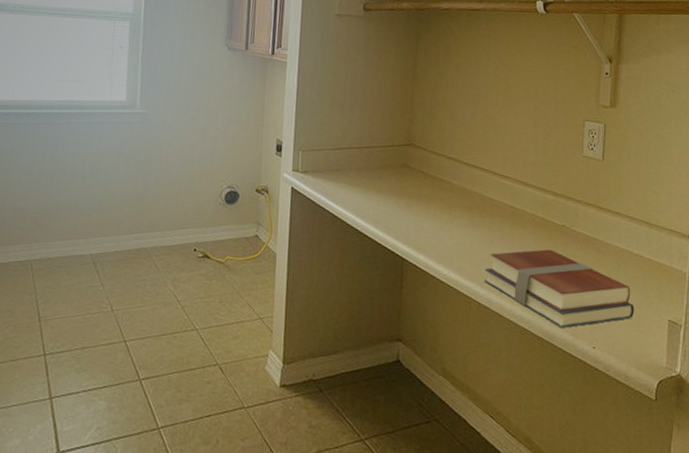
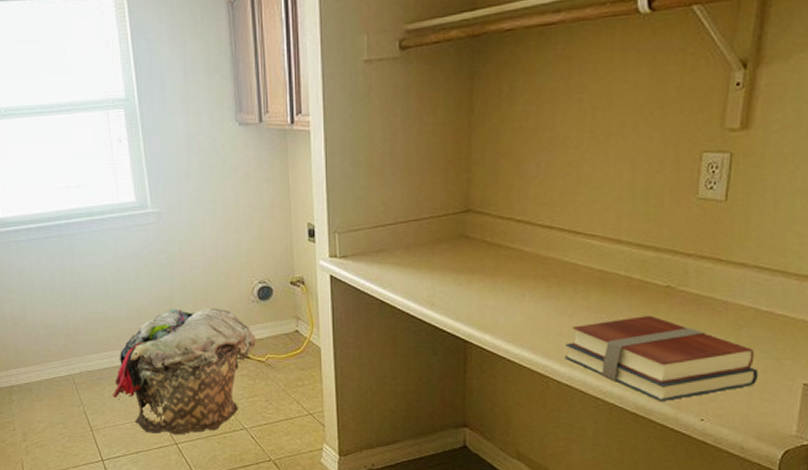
laundry basket: none [68,203,218,332] -> present [111,308,256,435]

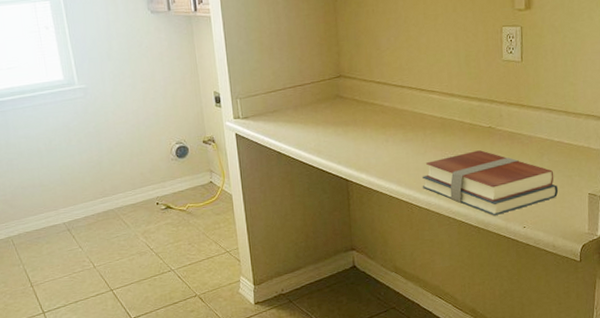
laundry basket: present [111,308,256,435] -> none [49,167,177,283]

